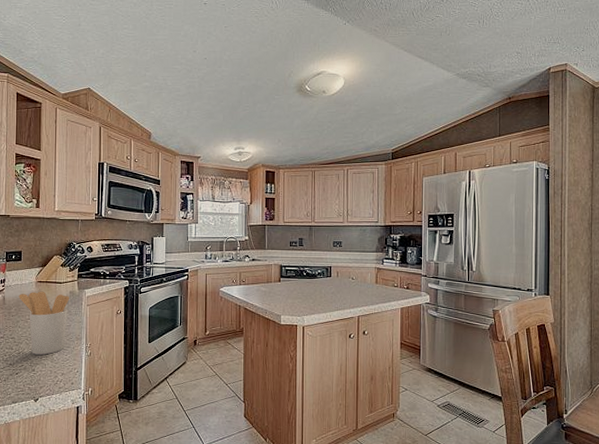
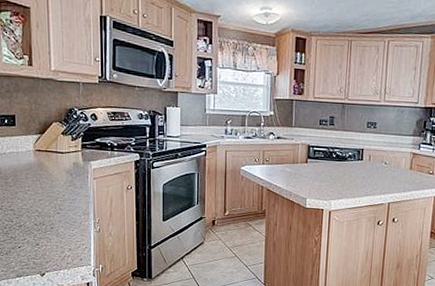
utensil holder: present [19,291,70,355] -> none [15,160,74,229]

